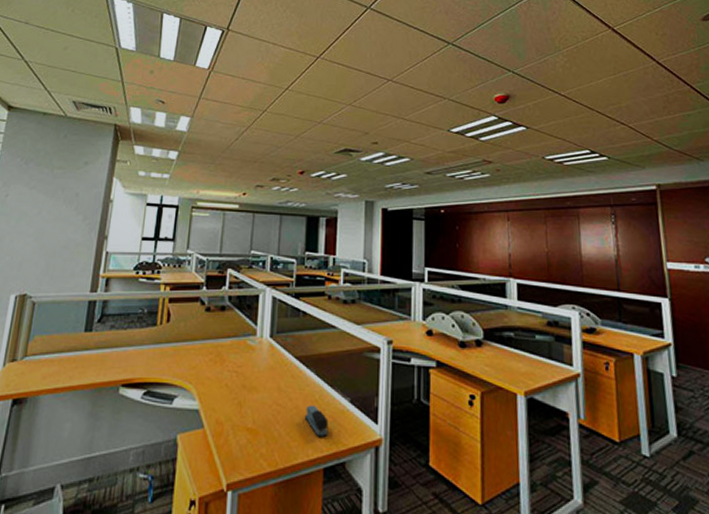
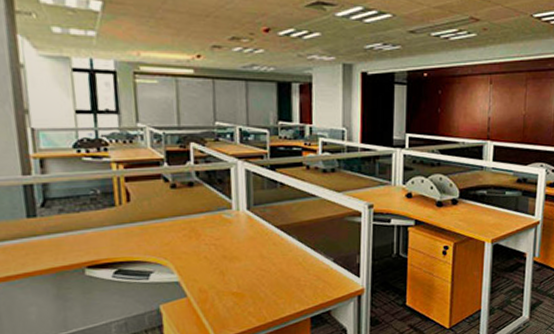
stapler: present [304,405,329,438] -> none [289,267,314,294]

